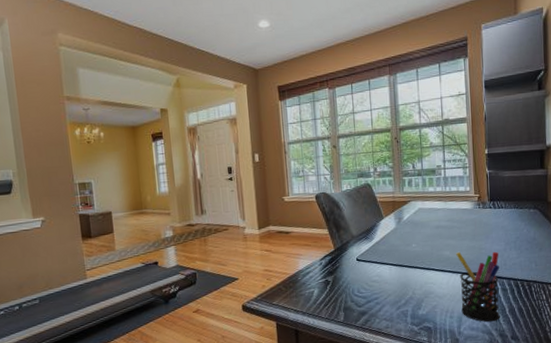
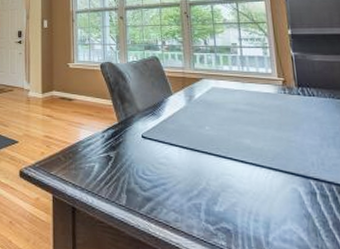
pen holder: present [456,251,500,322] -> none [258,142,322,236]

